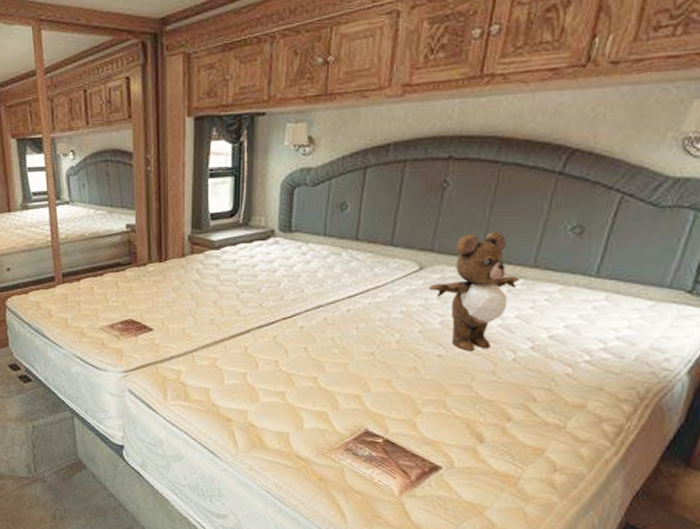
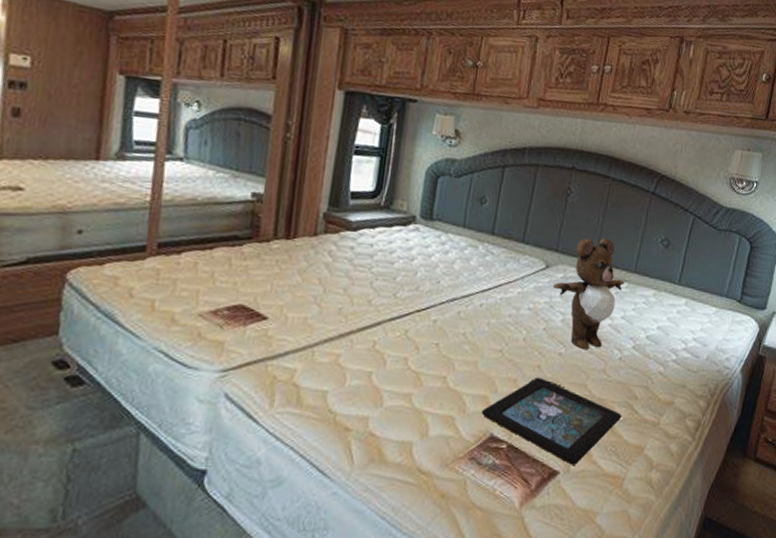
decorative tray: none [355,378,517,462] -> present [481,377,622,465]

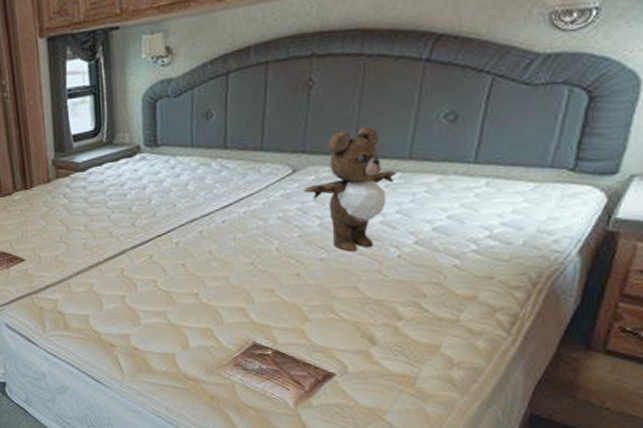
decorative tray: present [481,377,622,465] -> none [240,284,408,367]

